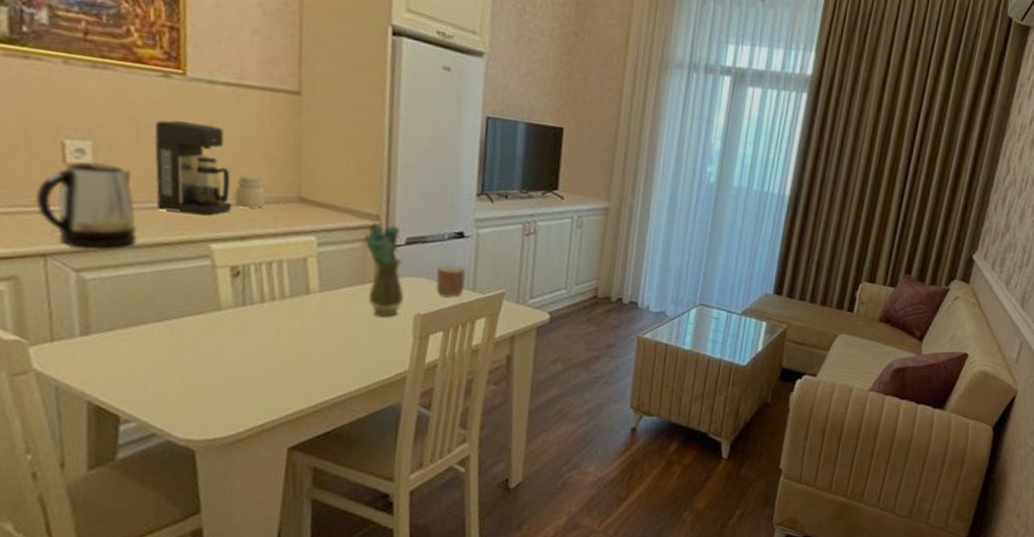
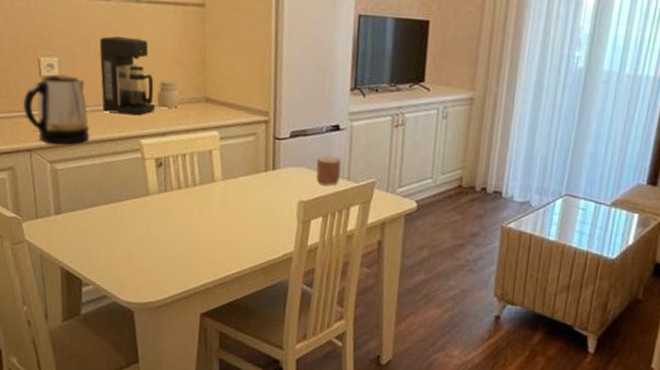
vase: present [362,219,404,317] -> none [255,115,289,203]

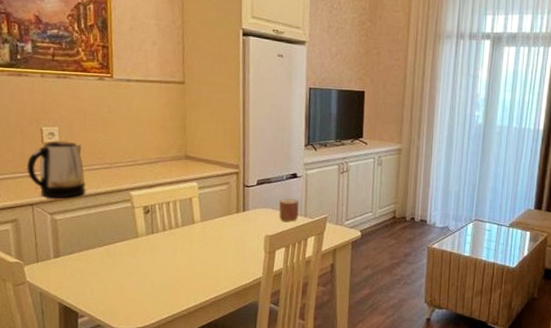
coffee maker: present [99,36,156,116] -> none [95,109,144,172]
jar: present [157,80,181,108] -> none [145,142,165,165]

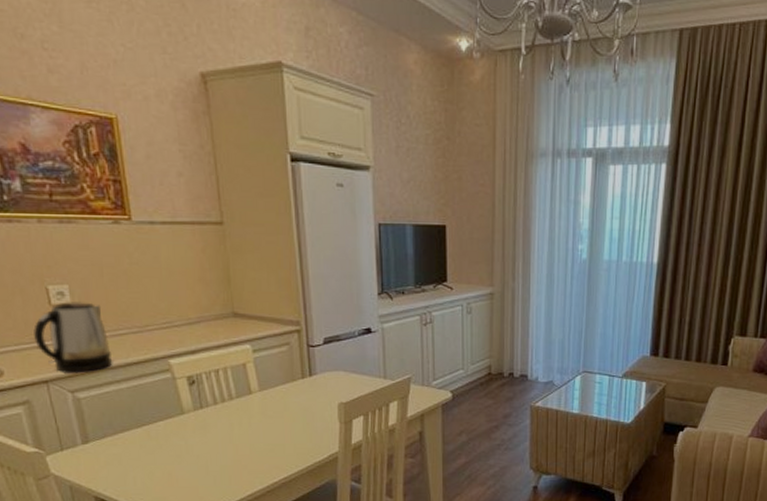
mug: present [279,198,299,223] -> none [353,358,377,387]

